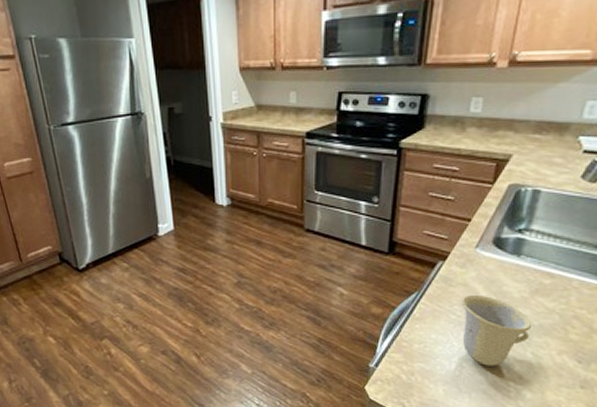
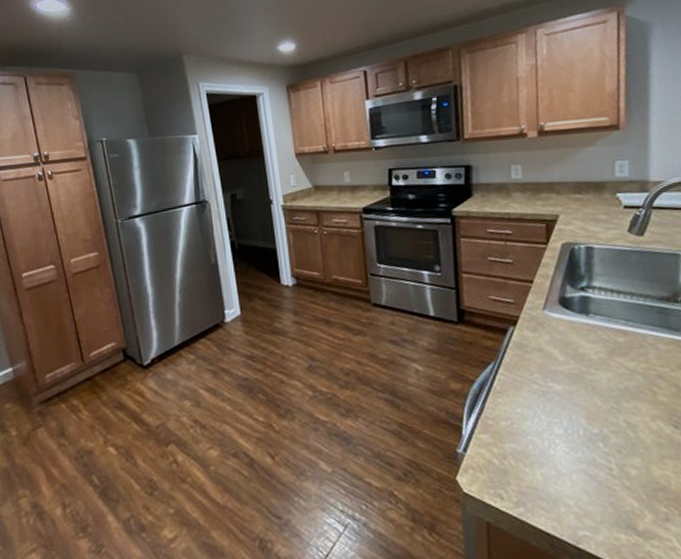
cup: present [461,294,533,366] -> none [540,359,619,441]

